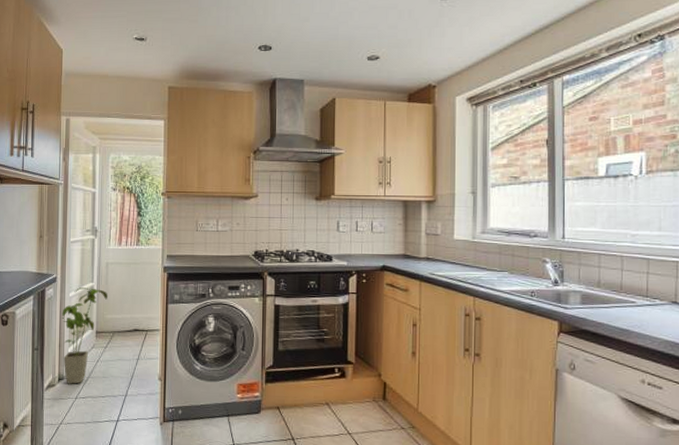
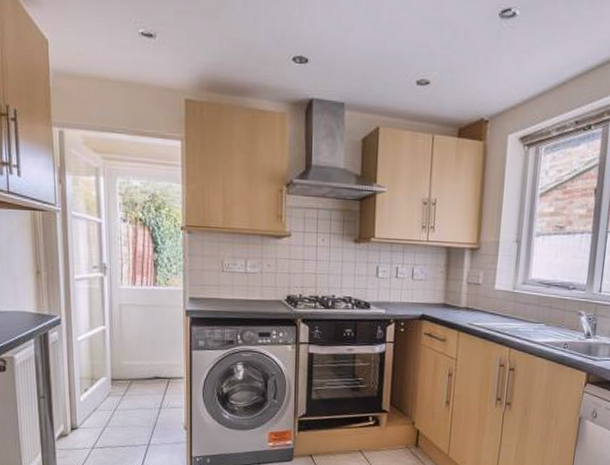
house plant: present [62,287,107,384] -> none [70,331,122,434]

